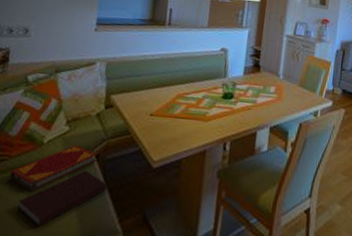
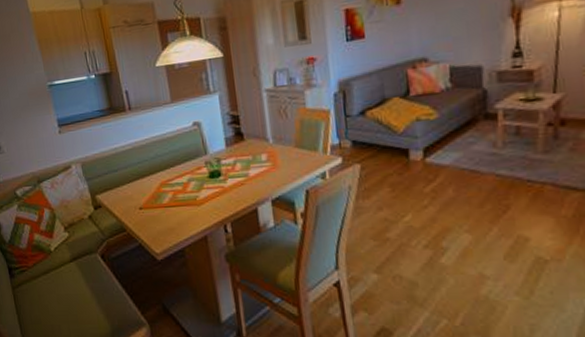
hardback book: present [9,144,98,192] -> none [33,248,103,295]
notebook: present [18,170,108,227] -> none [49,271,121,325]

